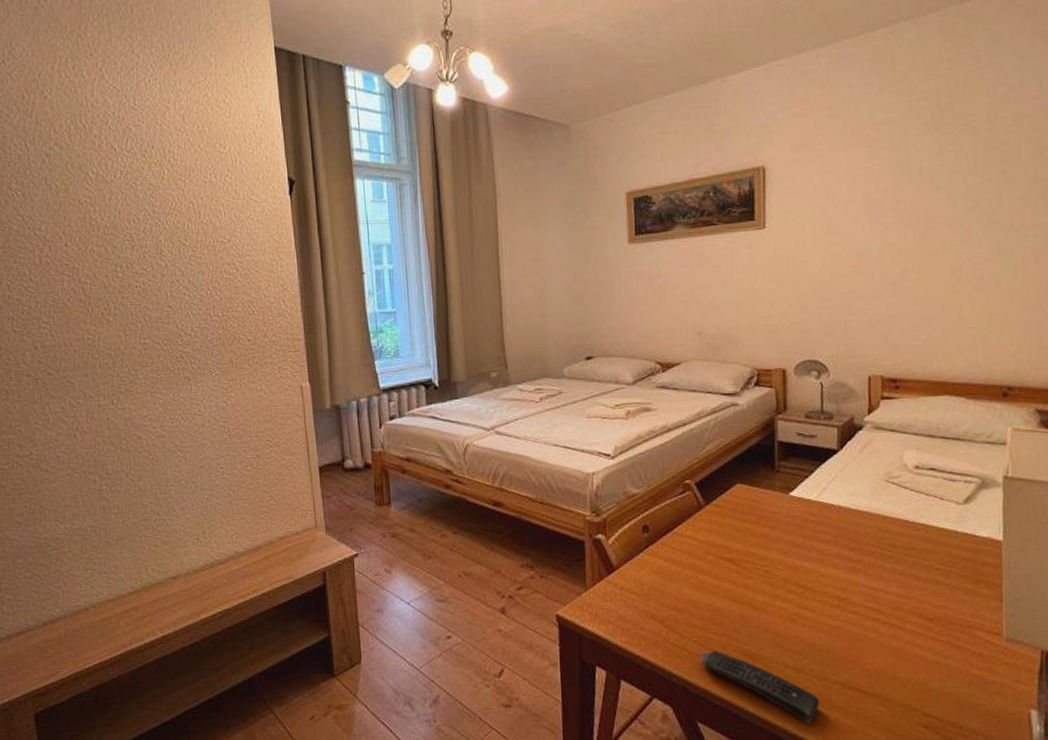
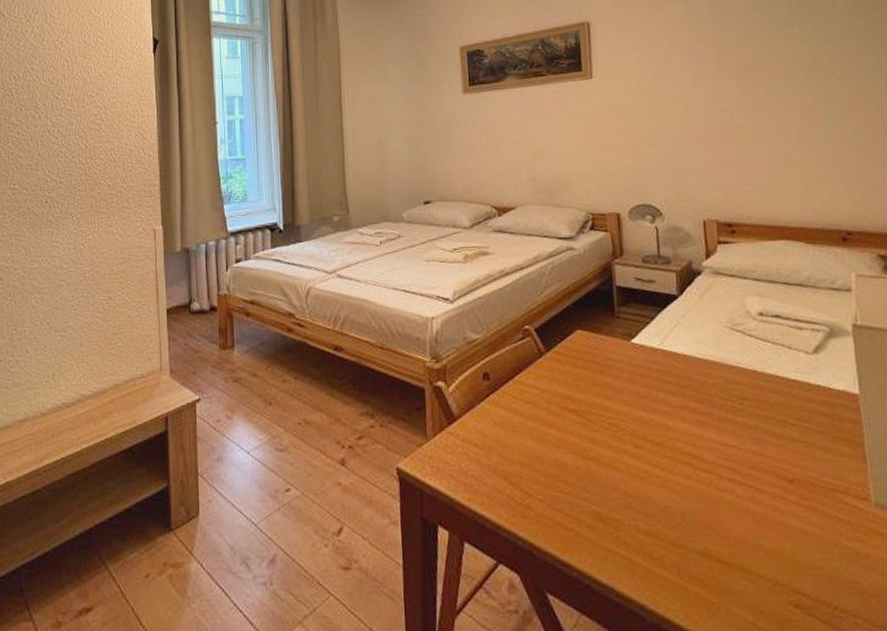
remote control: present [700,651,820,724] -> none [546,512,678,599]

